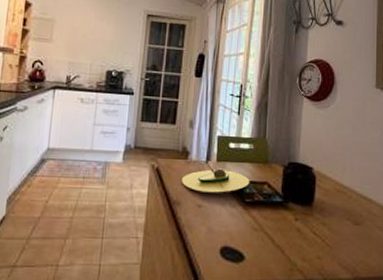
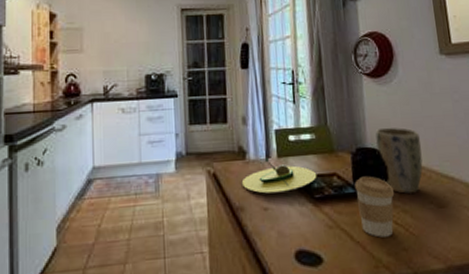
coffee cup: none [282,188,317,244] -> present [355,176,395,238]
plant pot: none [307,147,346,210] -> present [375,127,423,195]

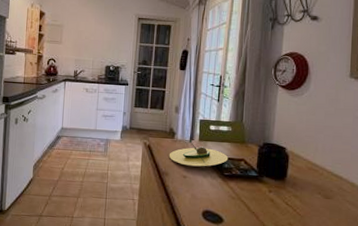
coffee cup: present [355,176,395,238] -> none [257,165,290,213]
plant pot: present [375,127,423,195] -> none [281,130,319,185]

